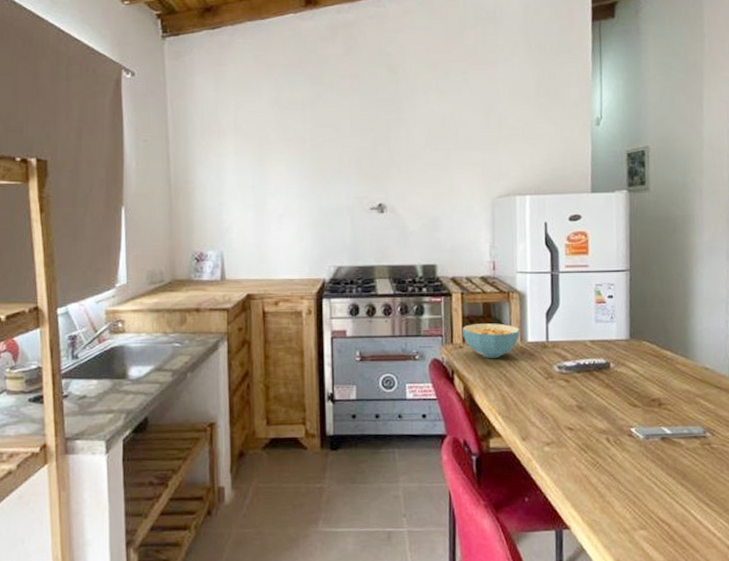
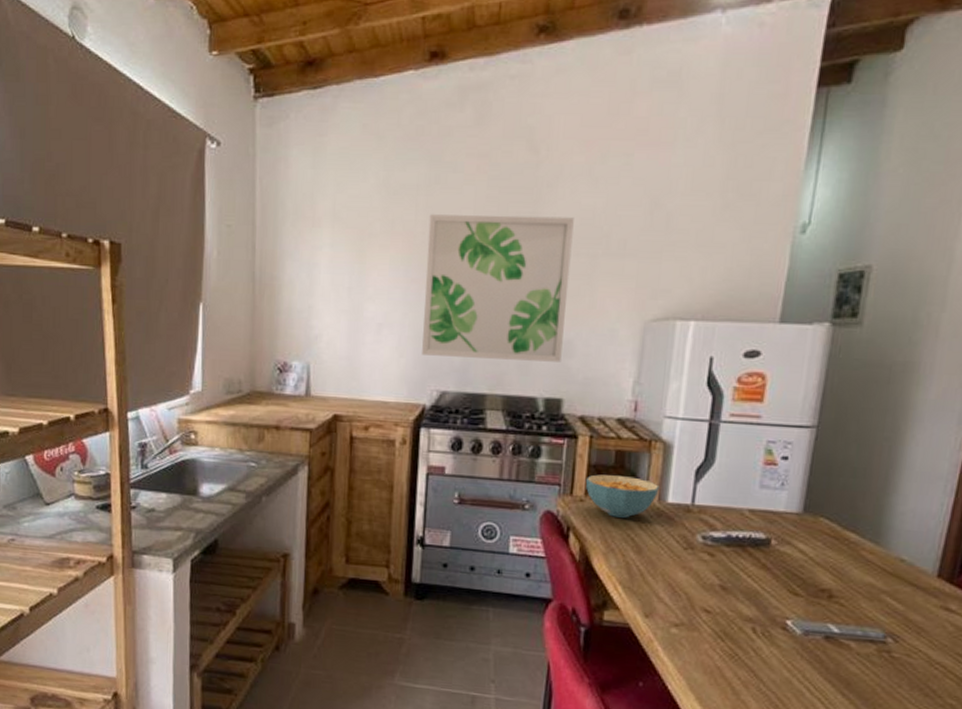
wall art: none [315,121,432,238] -> present [422,214,574,362]

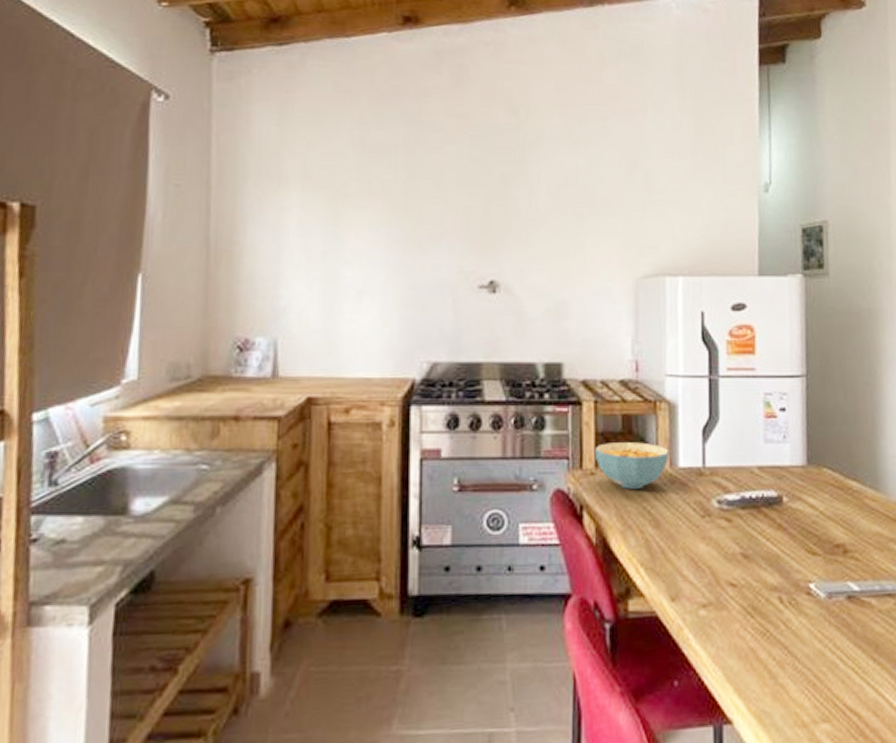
wall art: present [422,214,574,362] -> none [408,174,559,324]

